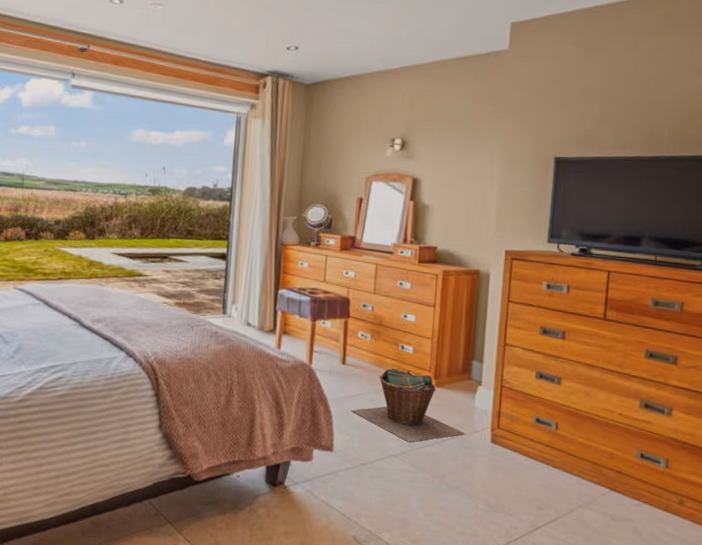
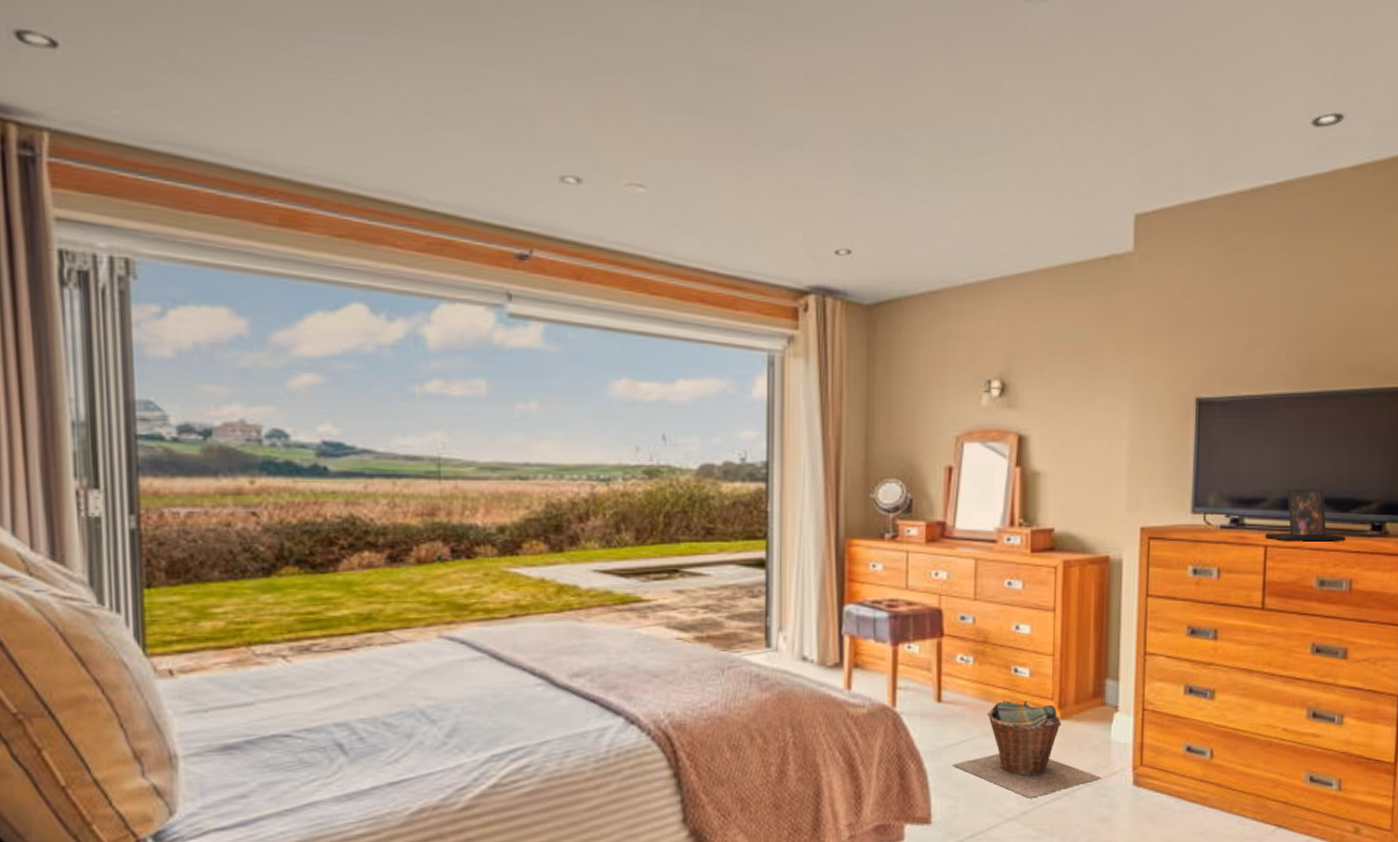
vase: present [279,216,300,247] -> none [840,498,869,542]
photo frame: none [609,229,679,273] -> present [1265,489,1345,543]

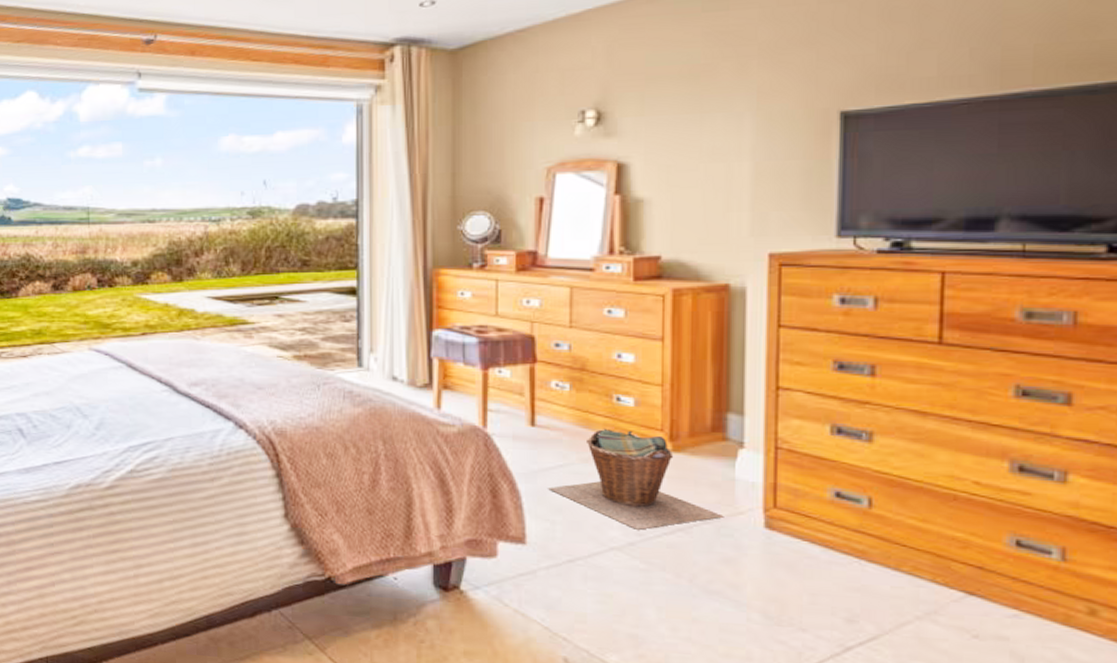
photo frame: present [1265,489,1345,543] -> none [942,205,1065,269]

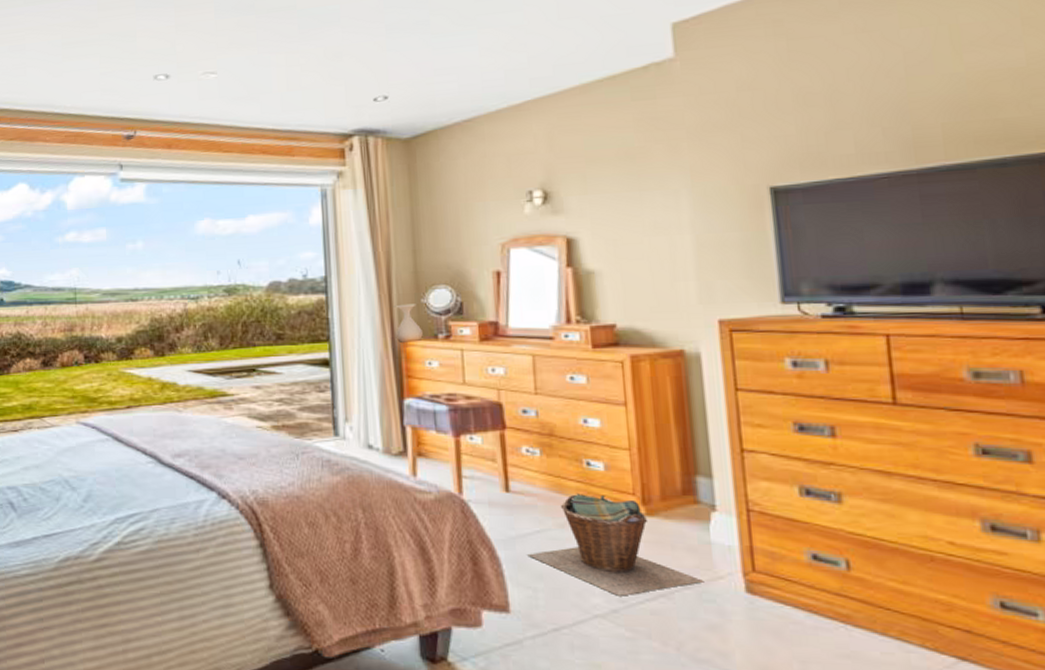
vase: none [428,231,457,271] -> present [395,304,423,342]

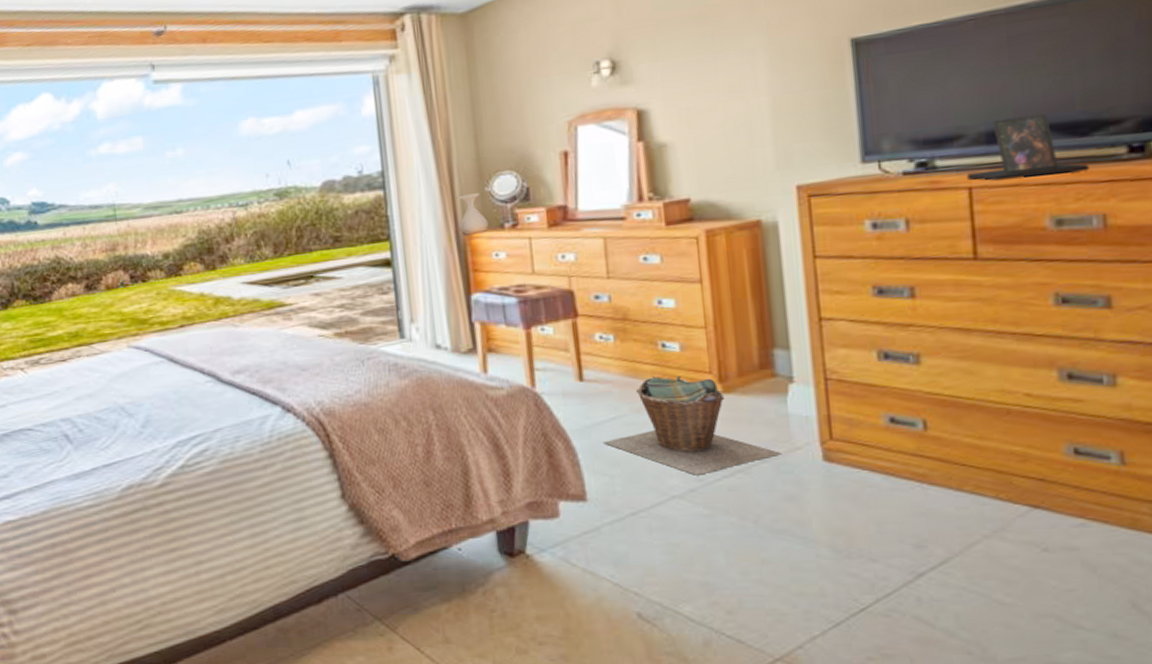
photo frame: none [885,270,1004,331] -> present [967,114,1089,182]

